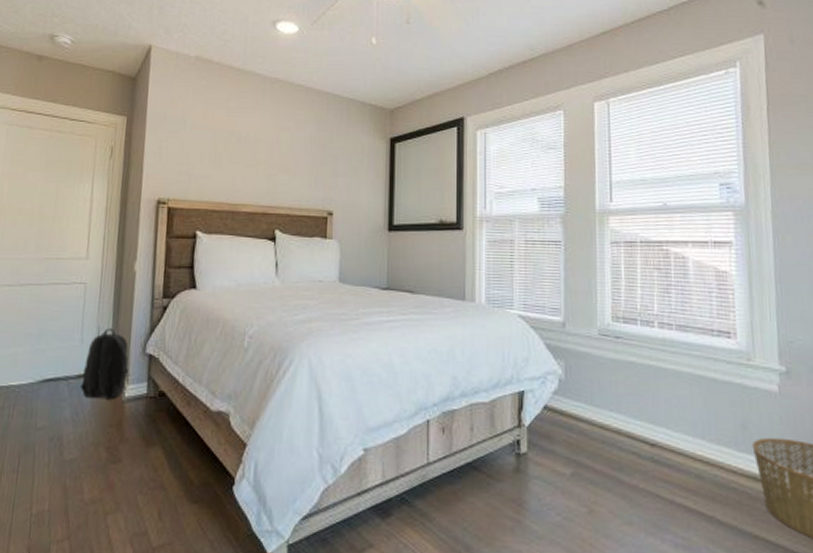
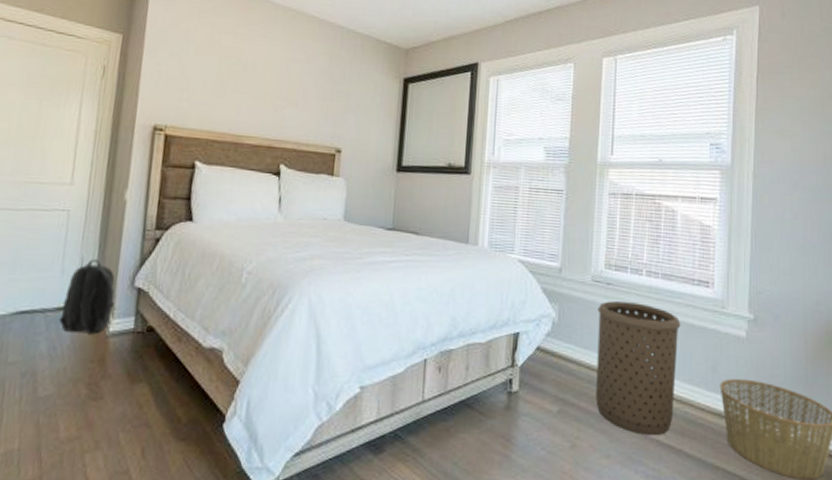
laundry basket: none [607,356,702,501] -> present [596,301,681,436]

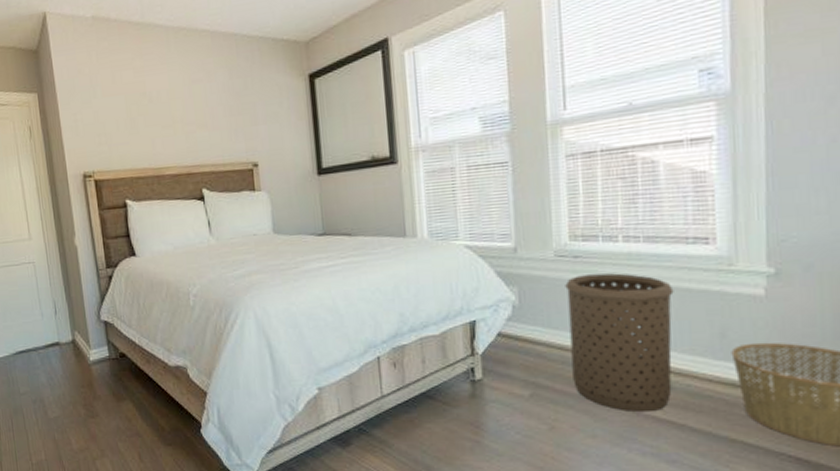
backpack: present [58,259,116,334] -> none [48,301,91,364]

